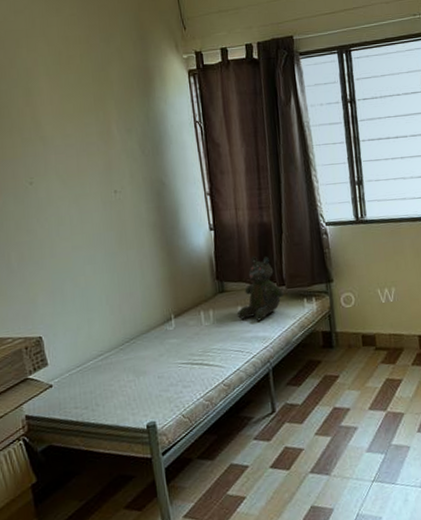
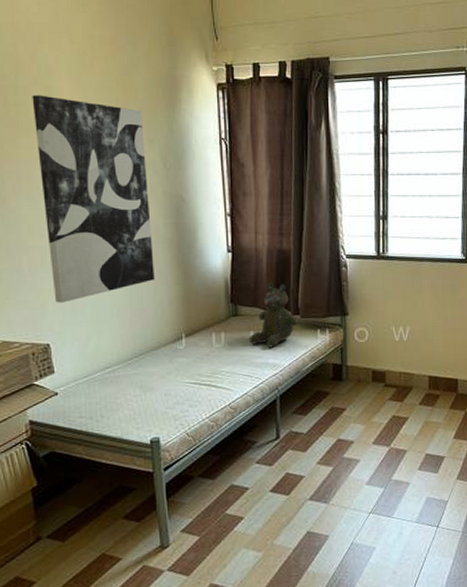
wall art: none [13,96,140,295] -> present [32,95,154,303]

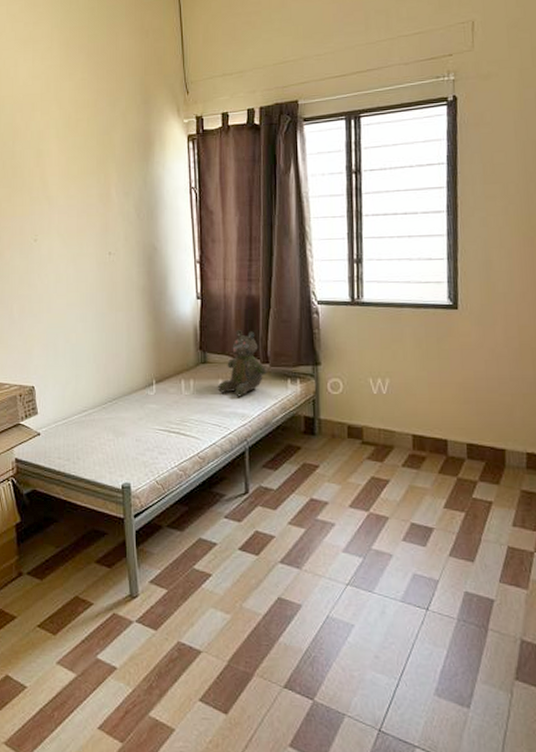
wall art: present [32,95,154,303] -> none [26,157,128,348]

